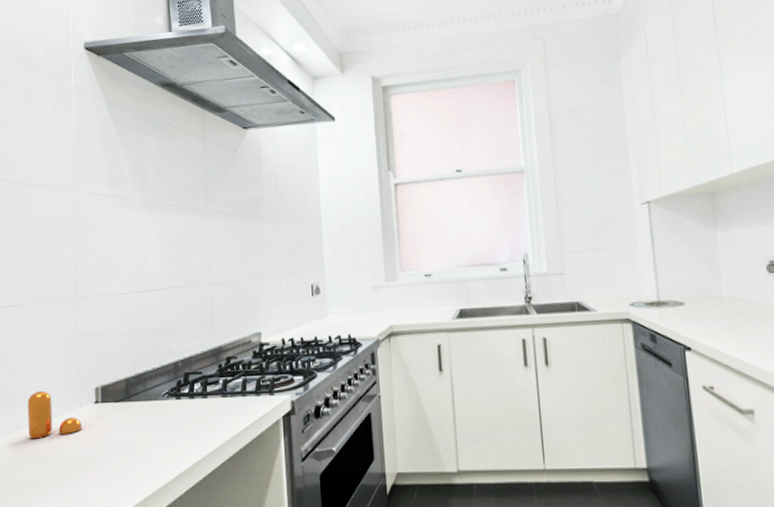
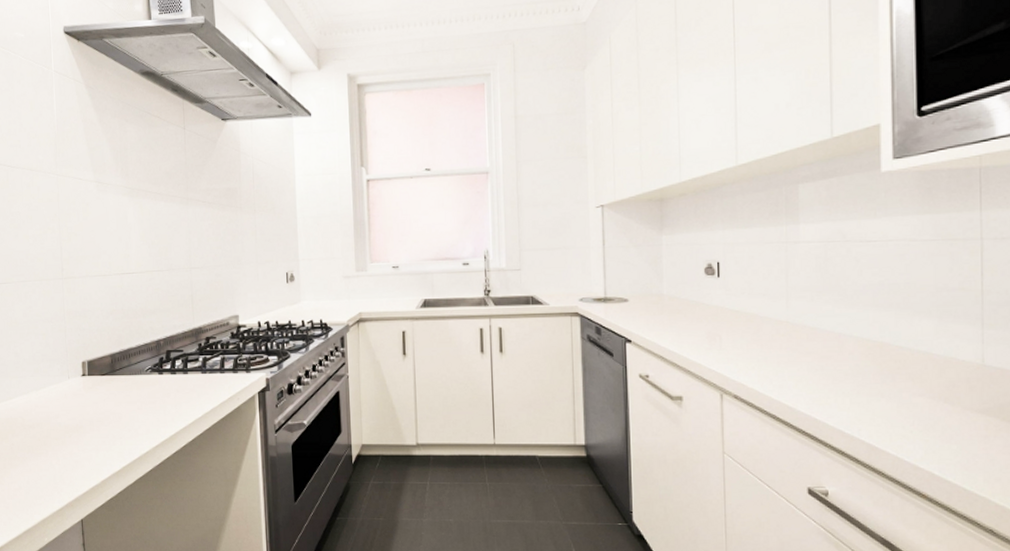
pepper shaker: present [27,390,82,439] -> none [17,363,71,407]

